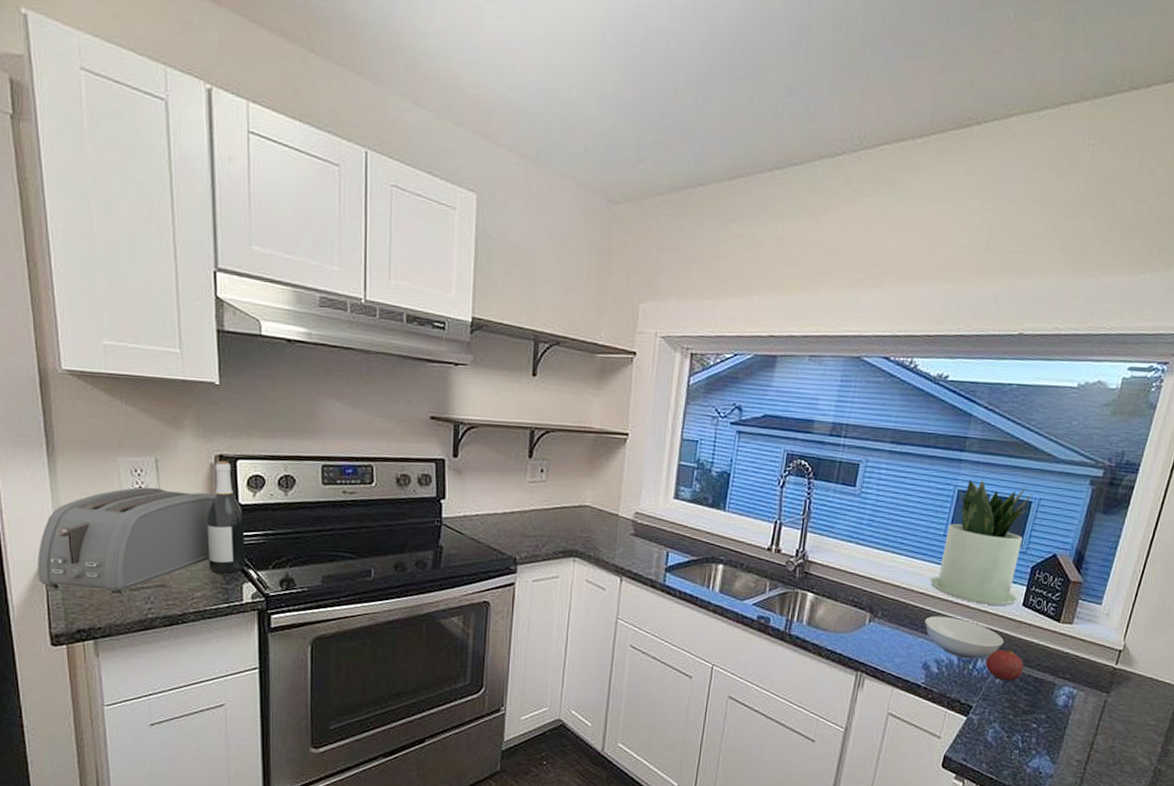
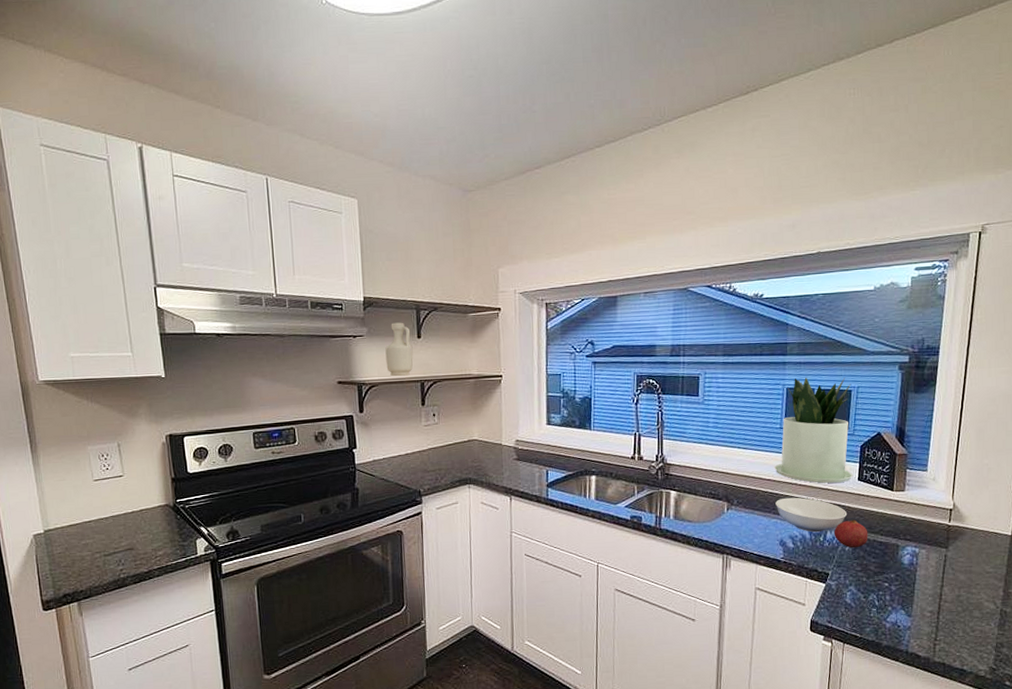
toaster: present [37,486,215,597] -> none [28,467,169,564]
wine bottle: present [207,460,246,574] -> none [162,438,198,533]
ceramic jug: none [491,353,525,420] -> present [385,322,413,377]

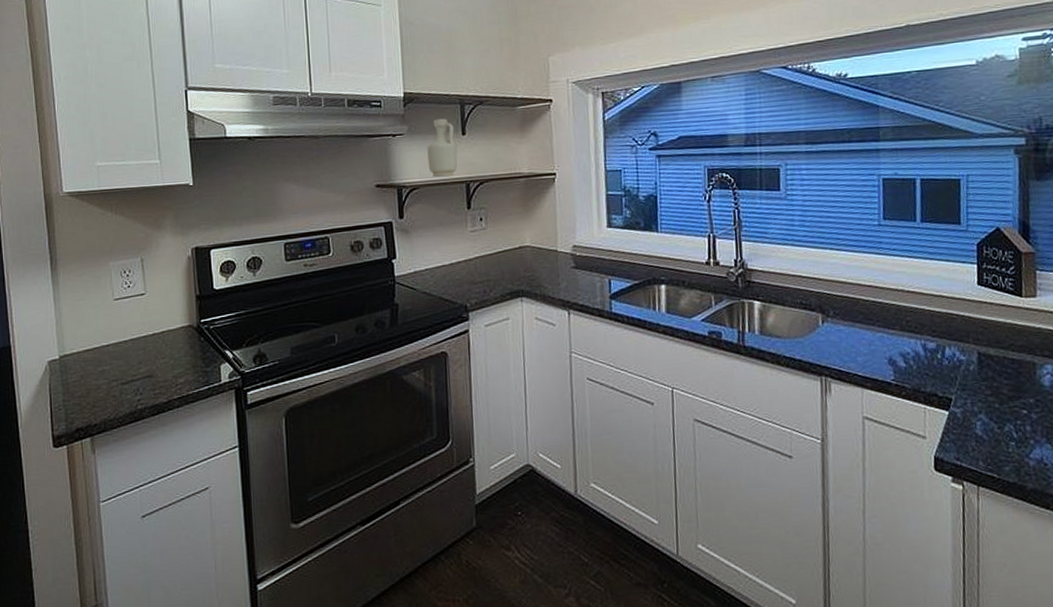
planter: present [774,377,853,483] -> none [875,164,971,289]
bowl: present [775,497,848,533] -> none [879,306,968,349]
fruit: present [834,519,868,548] -> none [953,332,997,367]

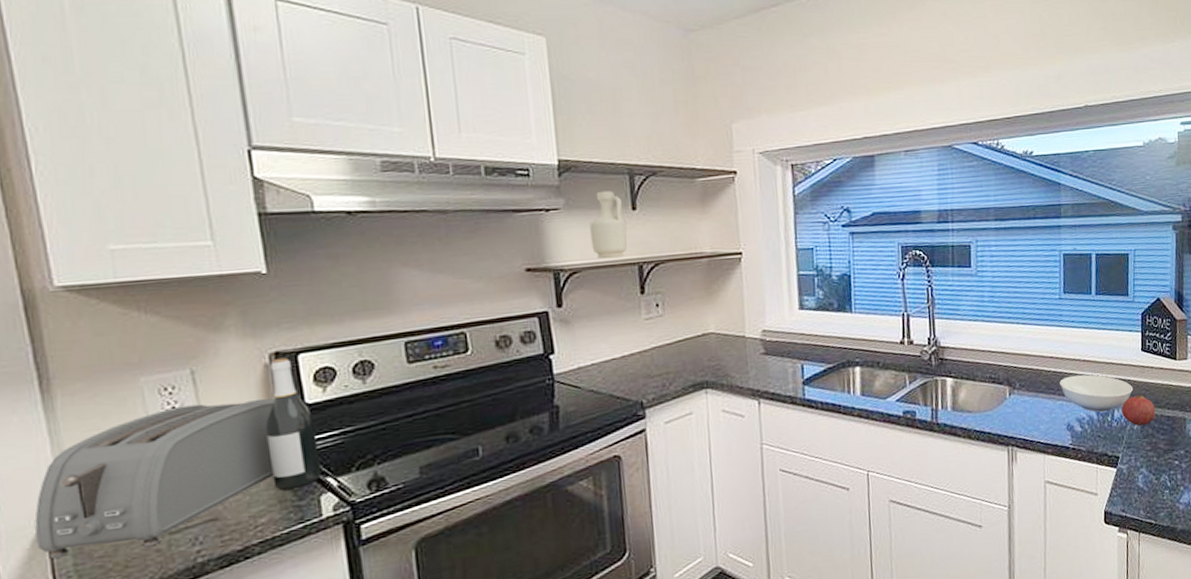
toaster: none [42,284,193,394] -> present [34,398,274,559]
wine bottle: none [186,252,223,357] -> present [265,357,322,490]
bowl: none [879,306,968,349] -> present [1060,374,1134,413]
fruit: none [953,332,997,367] -> present [1121,394,1156,426]

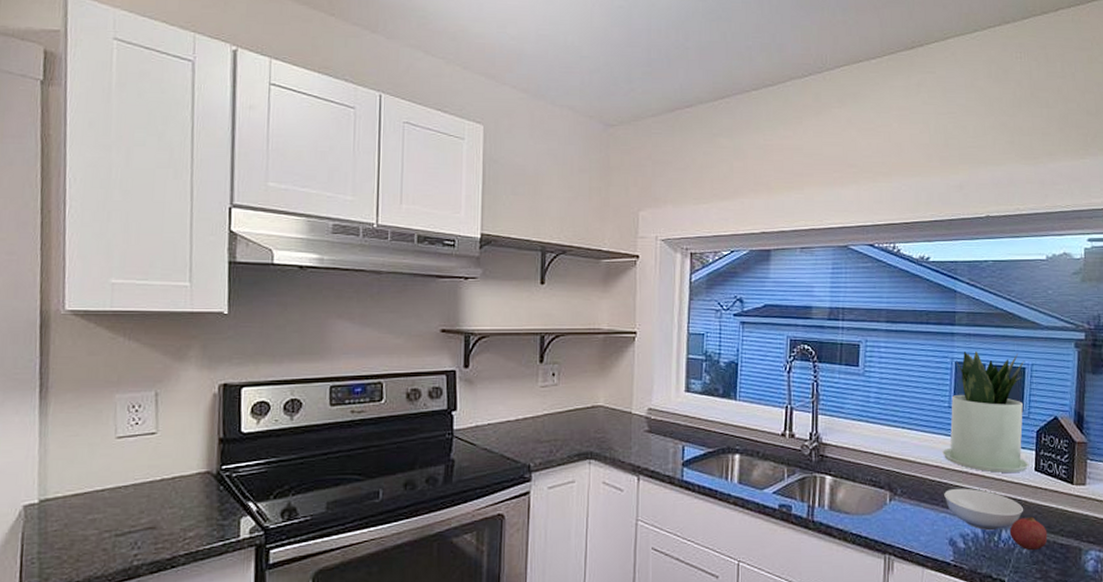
toaster: present [34,398,274,559] -> none [13,423,216,545]
wine bottle: present [265,357,322,490] -> none [204,389,246,508]
ceramic jug: present [589,190,628,259] -> none [501,265,534,327]
planter: none [1056,240,1136,357] -> present [942,350,1029,473]

